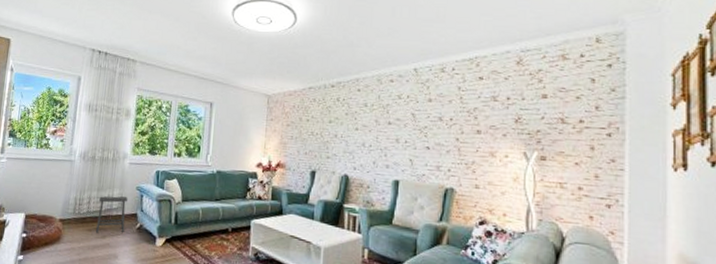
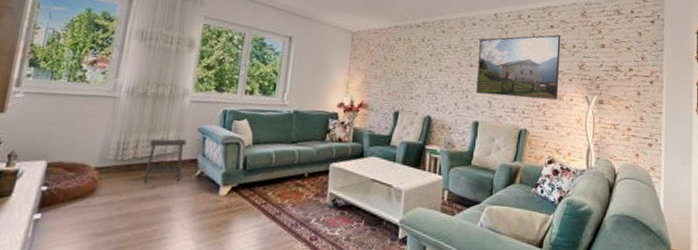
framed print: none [396,87,492,157] -> present [476,35,561,100]

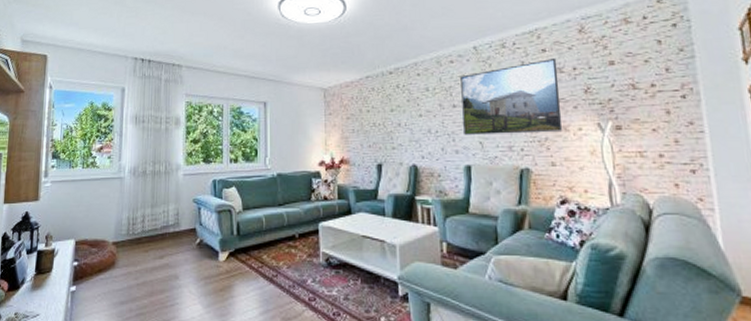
footstool: present [144,138,186,183] -> none [153,210,184,254]

